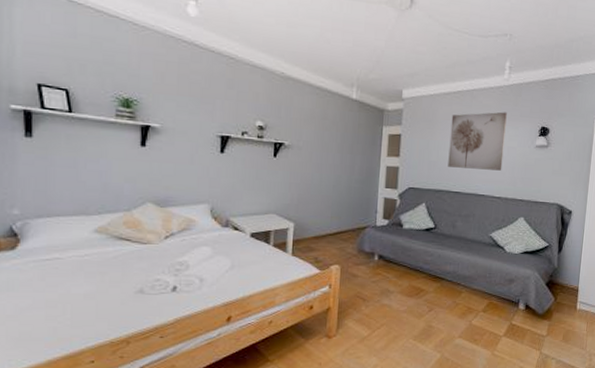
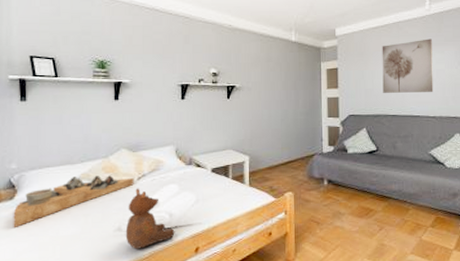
decorative tray: none [14,229,161,281] -> present [13,175,134,227]
teddy bear: none [148,248,205,314] -> present [125,188,175,249]

